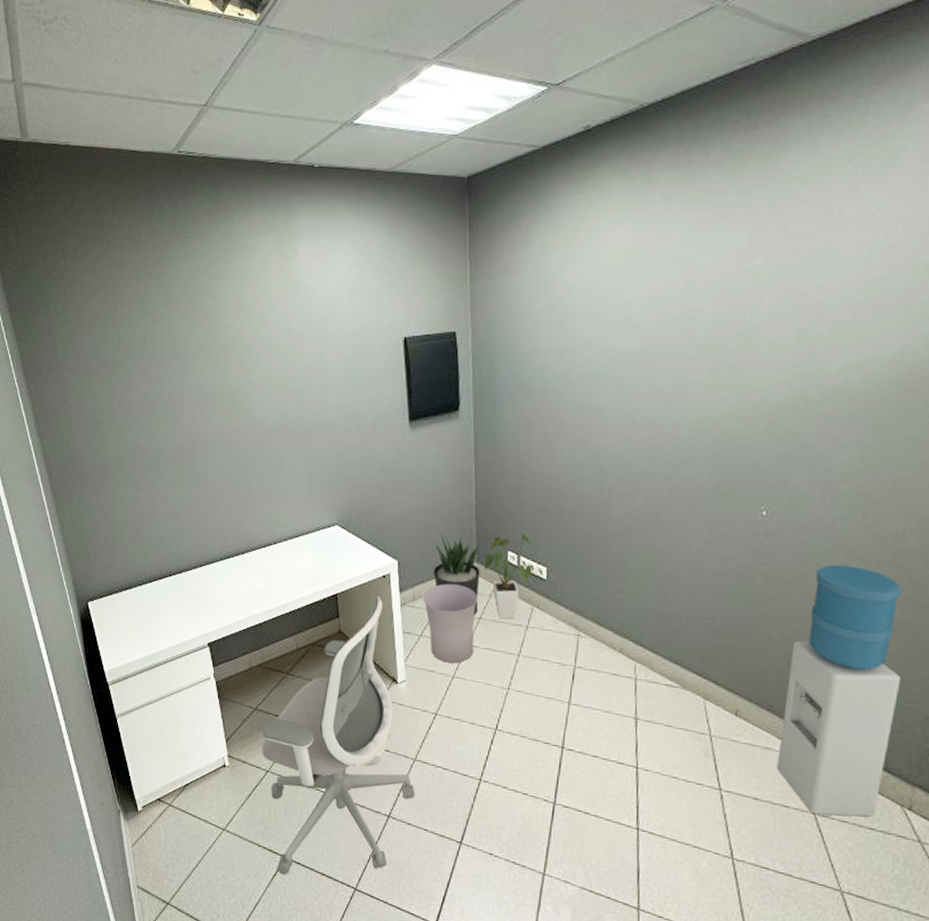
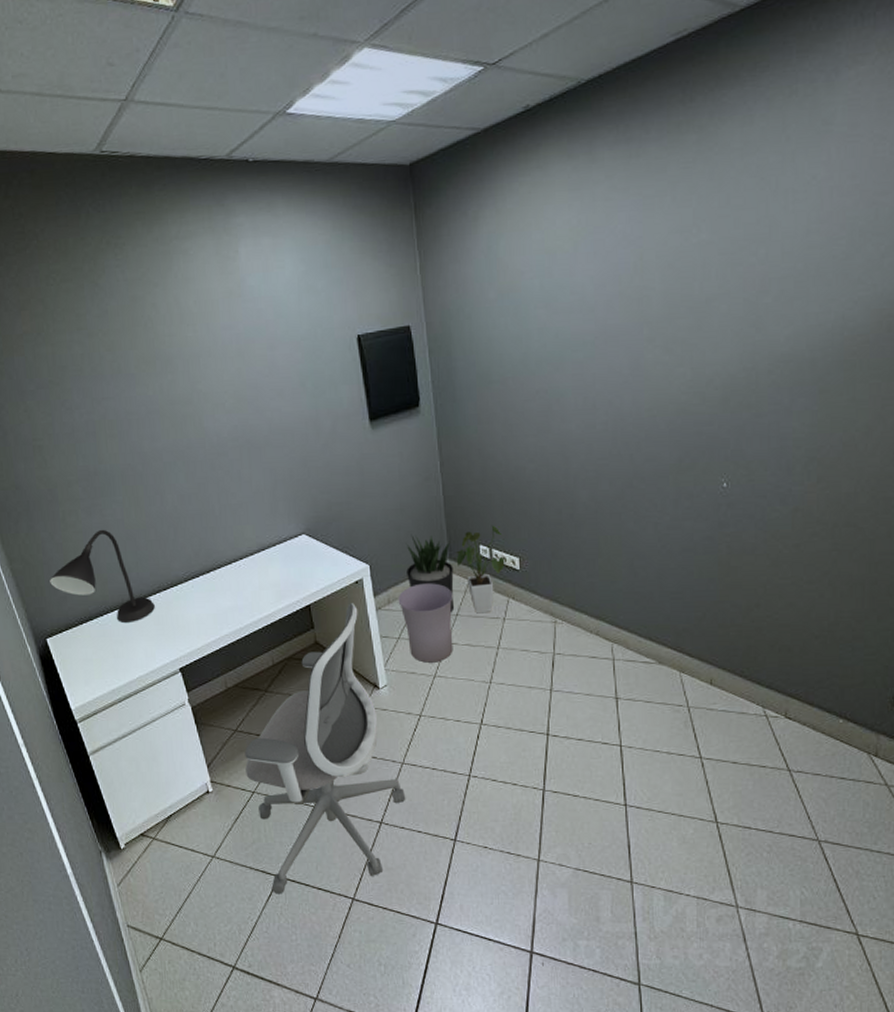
desk lamp: none [96,503,190,595] -> present [50,529,155,624]
water cooler: present [777,564,902,817] -> none [752,529,861,771]

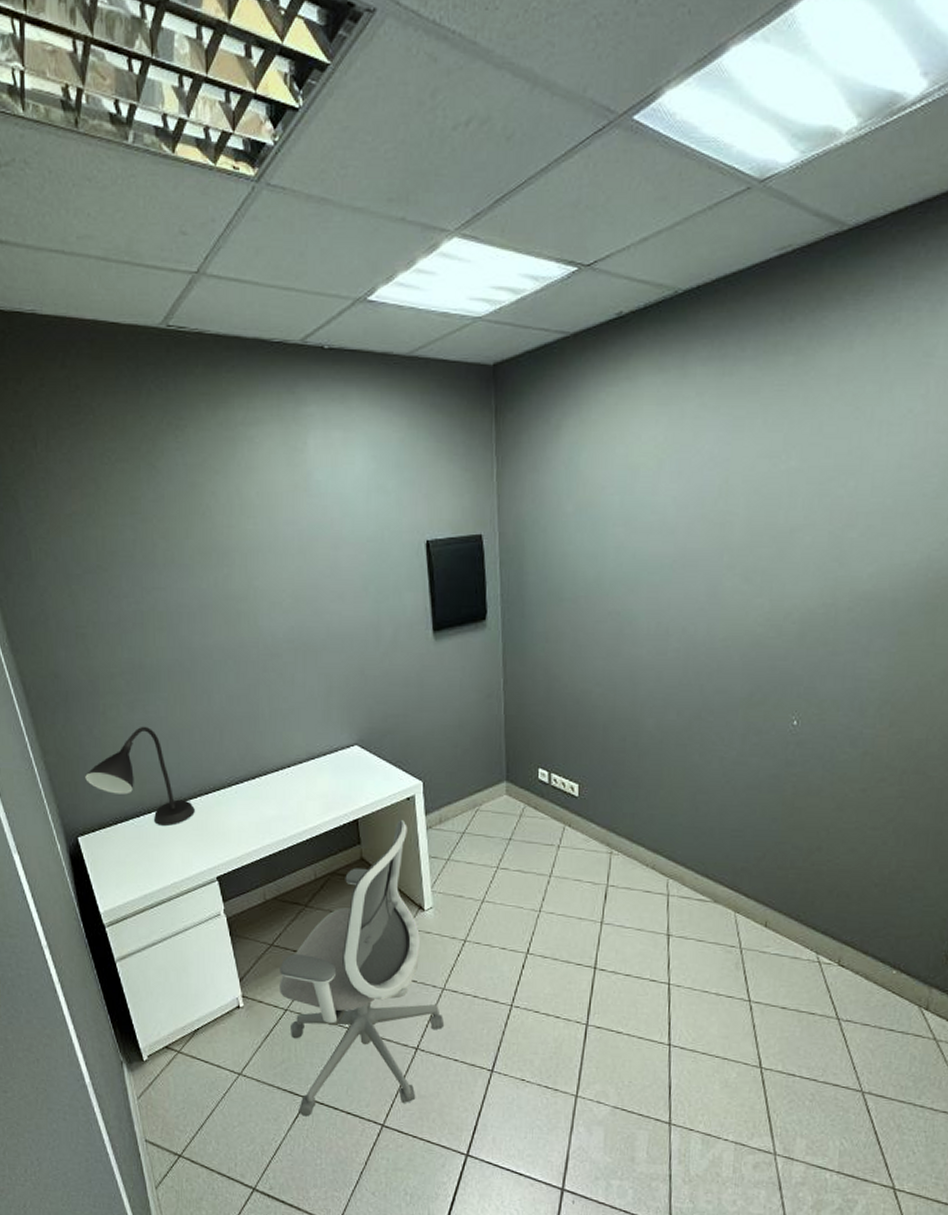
waste bin: present [398,583,453,663] -> none [450,804,507,887]
planter: present [405,535,454,613] -> none [461,753,510,837]
house plant: present [456,525,505,614] -> none [513,748,564,840]

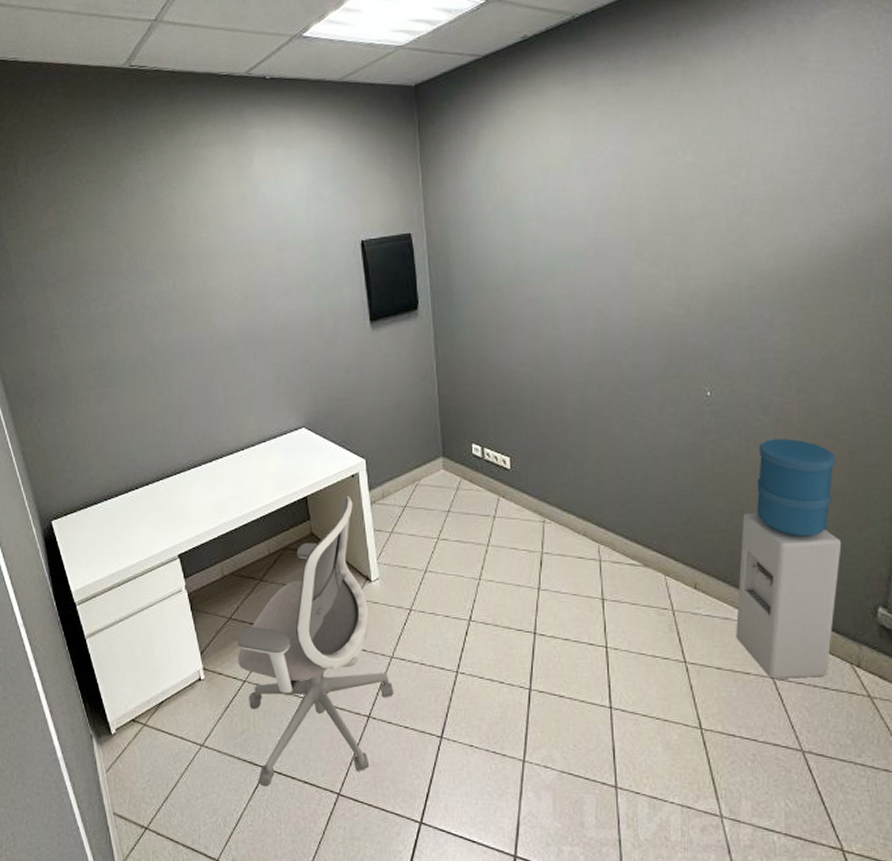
desk lamp: present [85,726,195,827] -> none [58,416,158,509]
water cooler: none [804,773,924,1020] -> present [736,439,842,679]

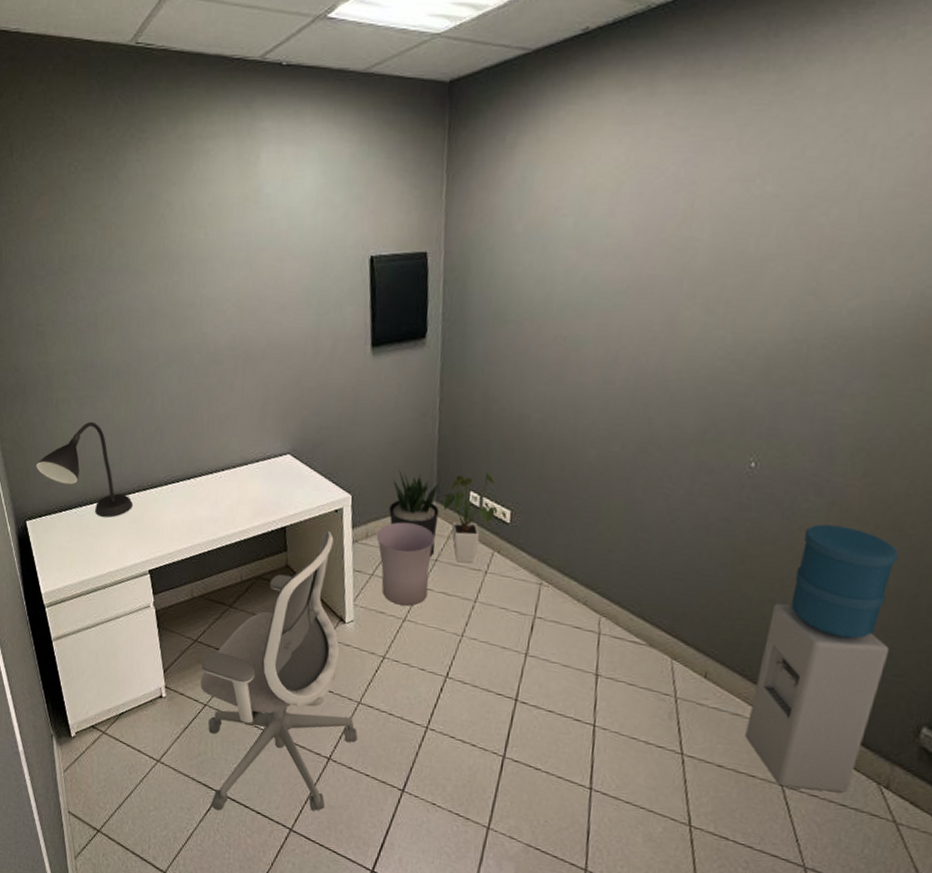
desk lamp: none [58,416,158,509] -> present [36,421,133,518]
waste bin: none [392,479,445,558] -> present [376,522,435,606]
planter: none [401,432,446,509] -> present [389,470,439,557]
house plant: none [449,425,496,511] -> present [443,472,496,564]

